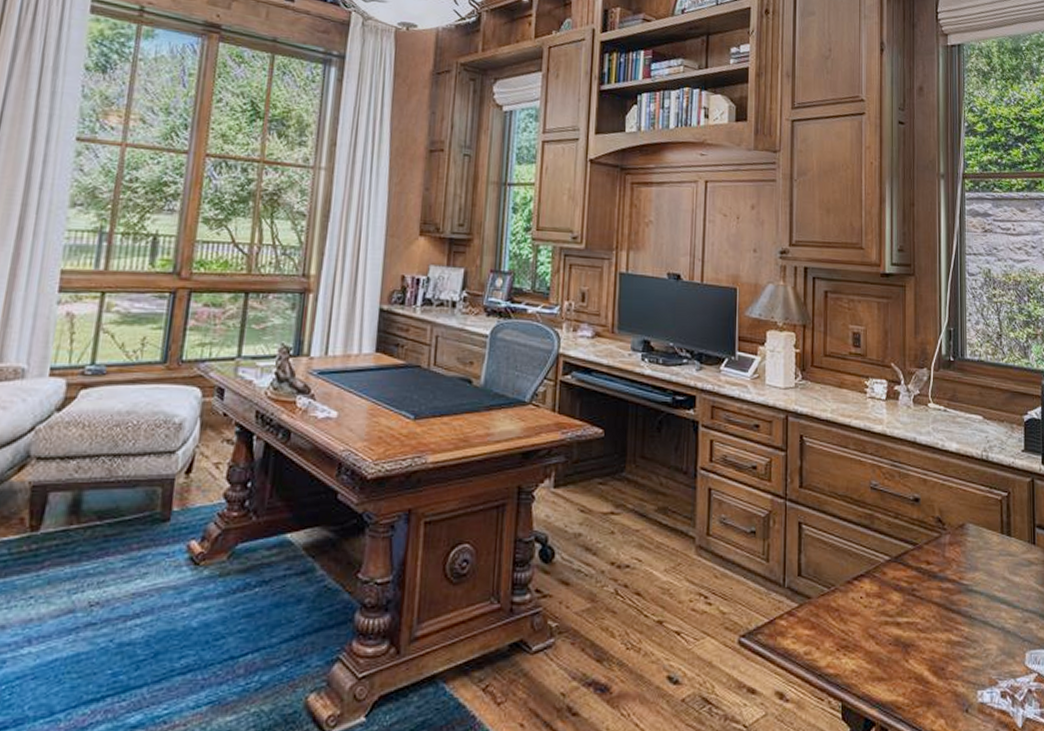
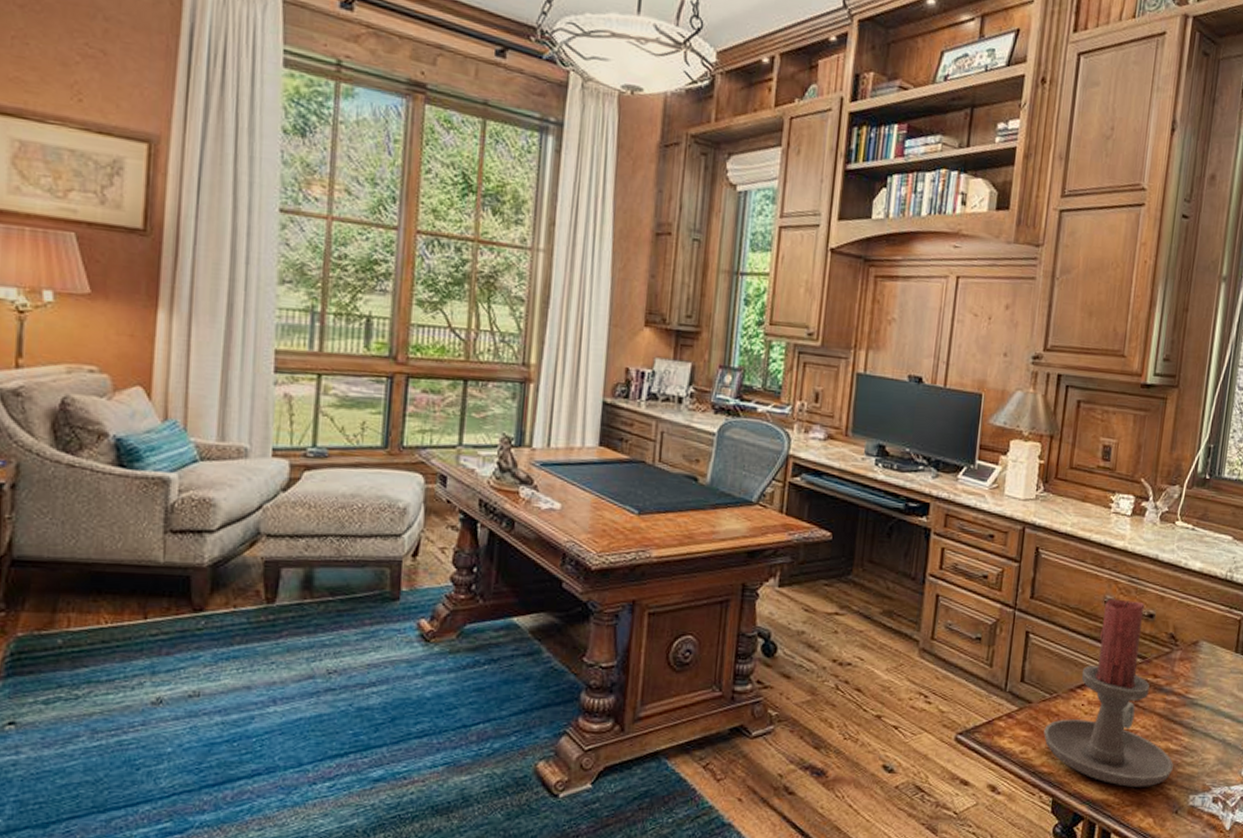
candle holder: none [826,484,957,685] -> present [1044,598,1174,787]

